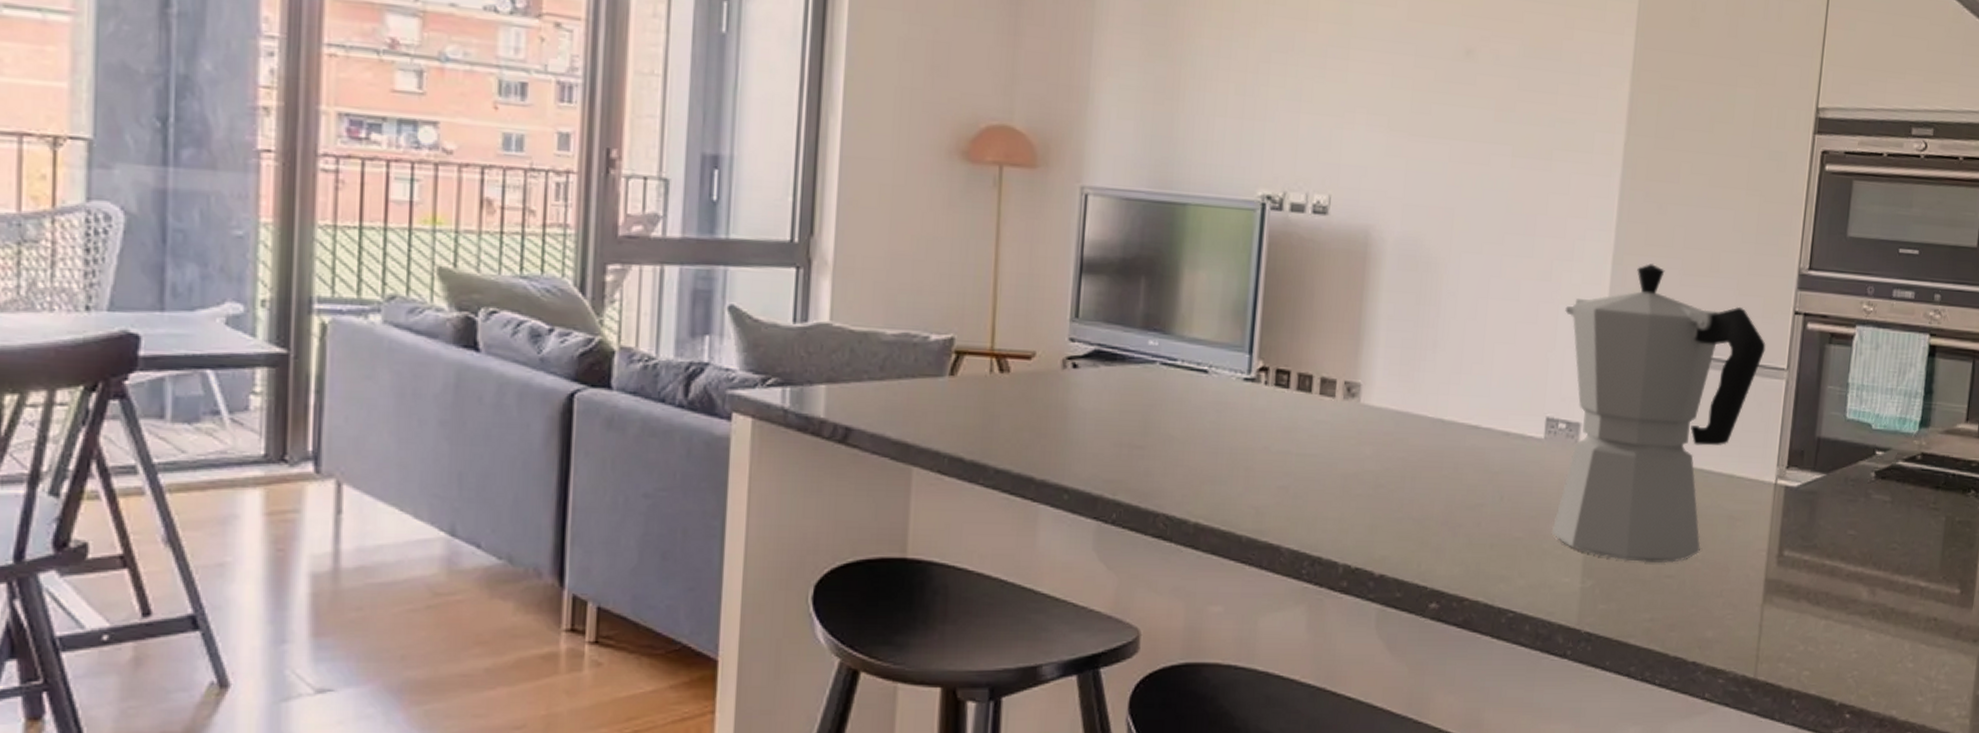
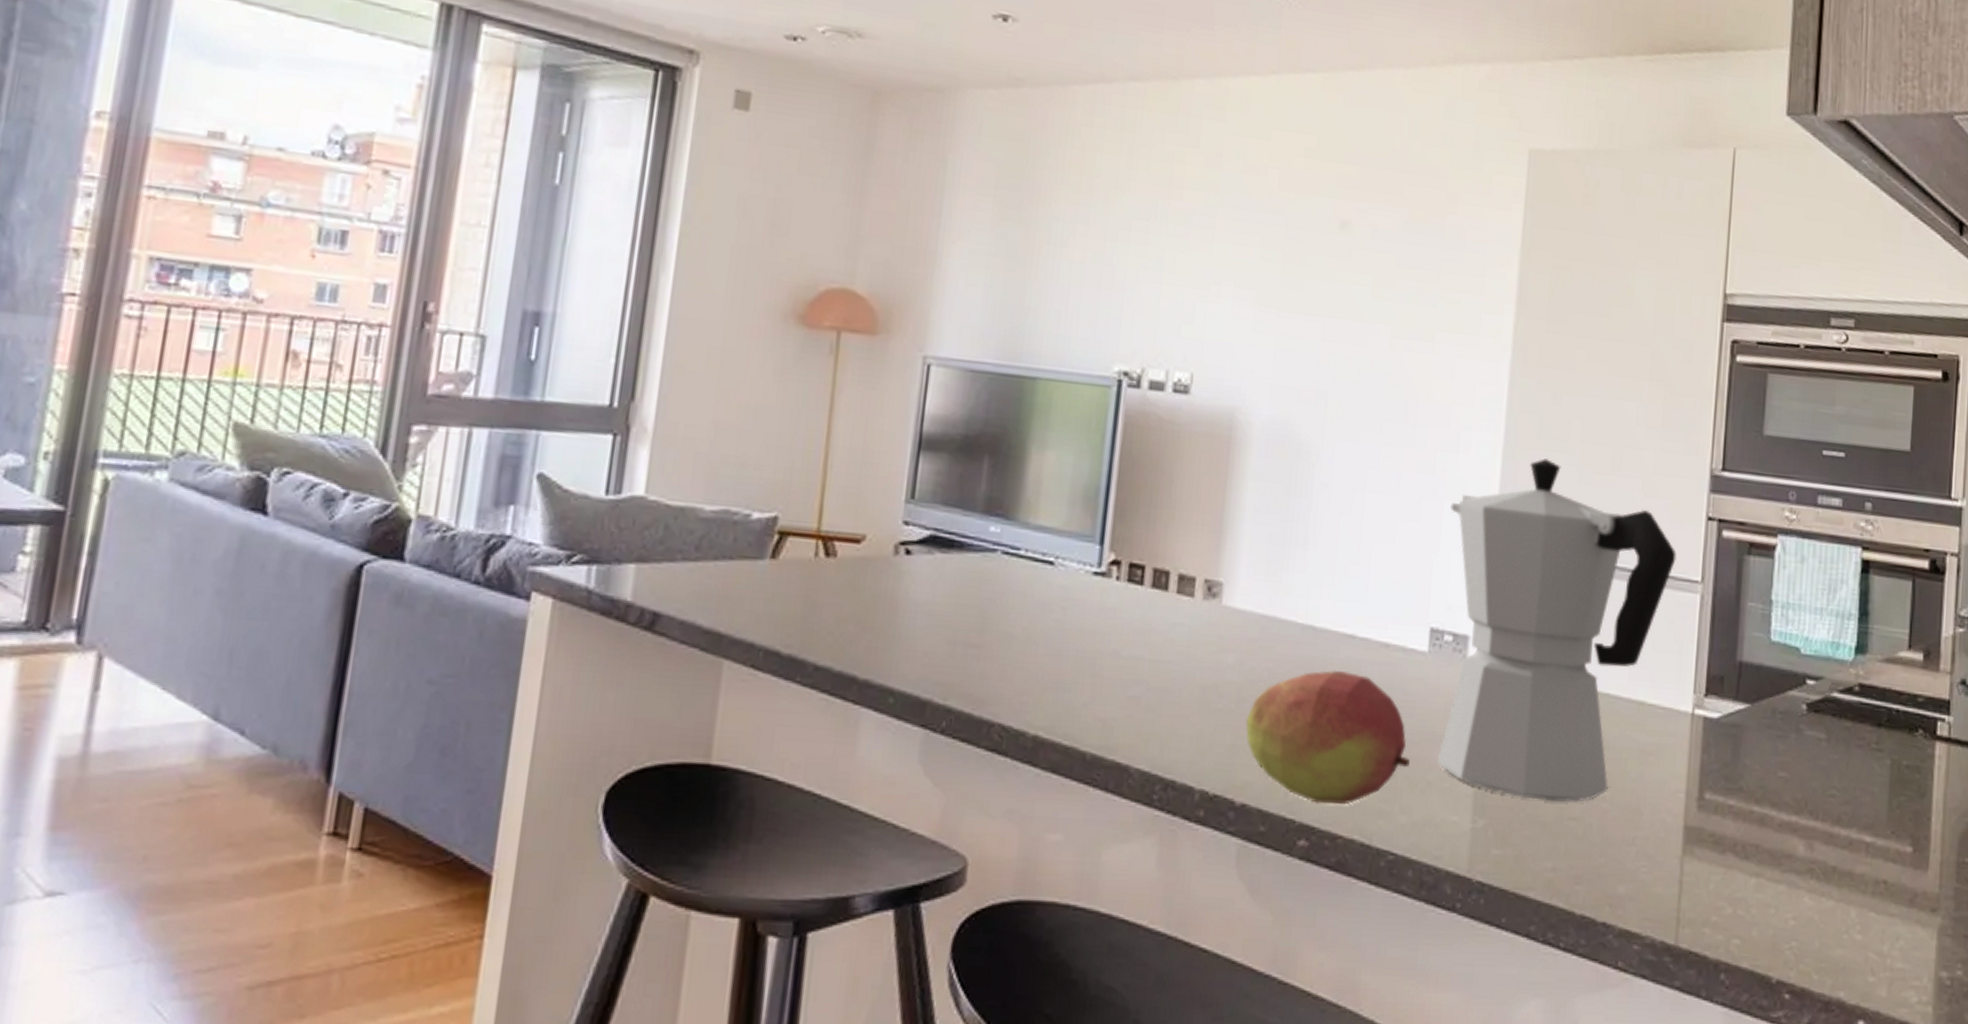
fruit: none [1382,456,1528,573] -> present [1245,669,1410,805]

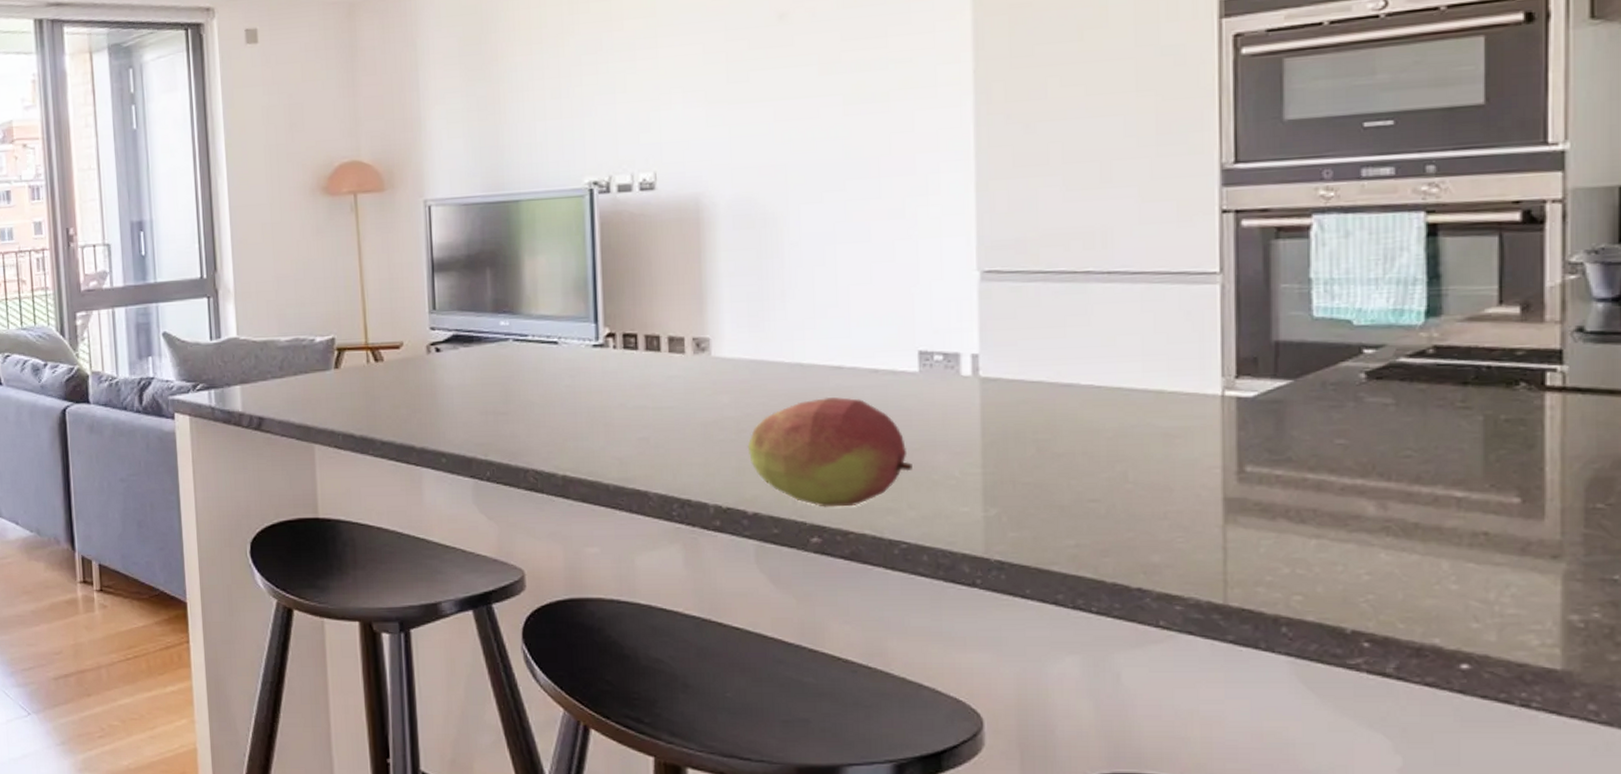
moka pot: present [1437,458,1677,803] -> none [926,185,1187,488]

